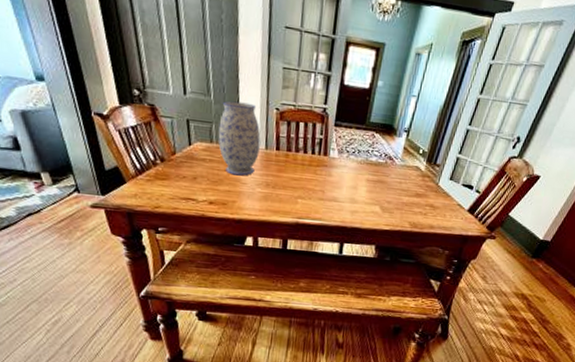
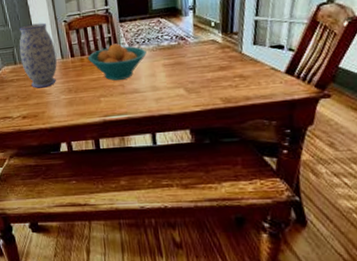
fruit bowl: none [294,146,354,186] -> present [88,43,147,81]

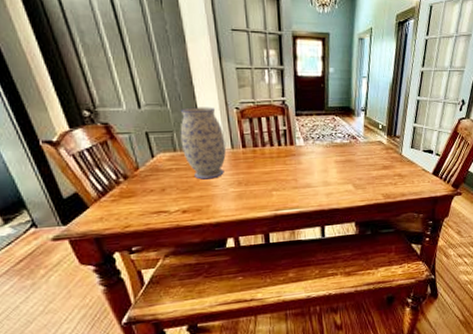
fruit bowl: present [88,43,147,81] -> none [261,137,321,175]

